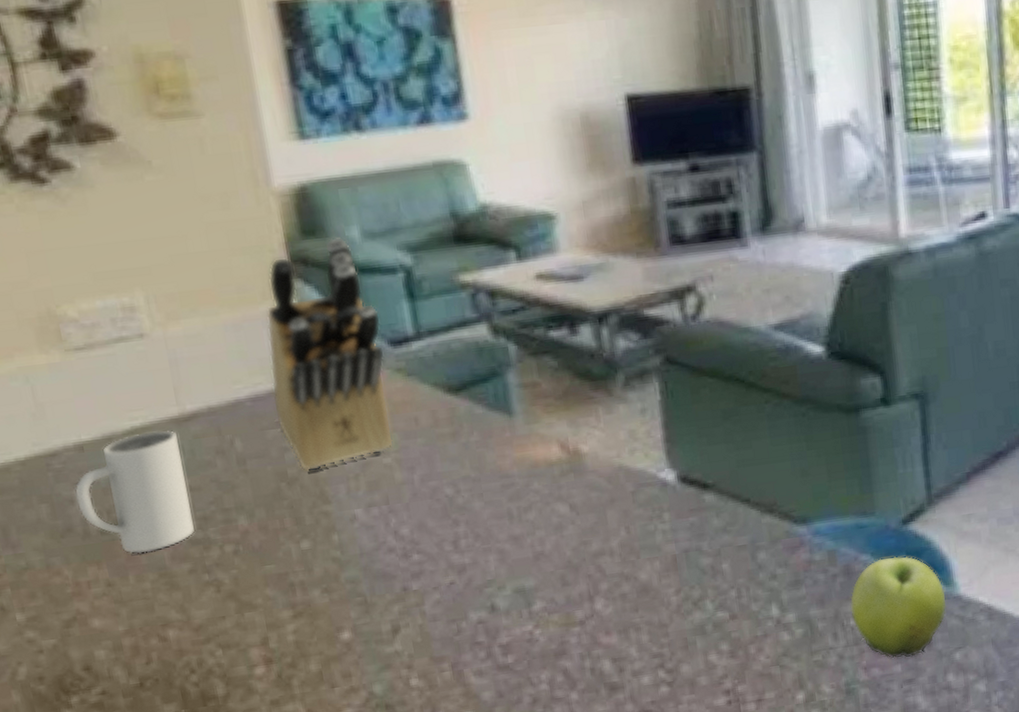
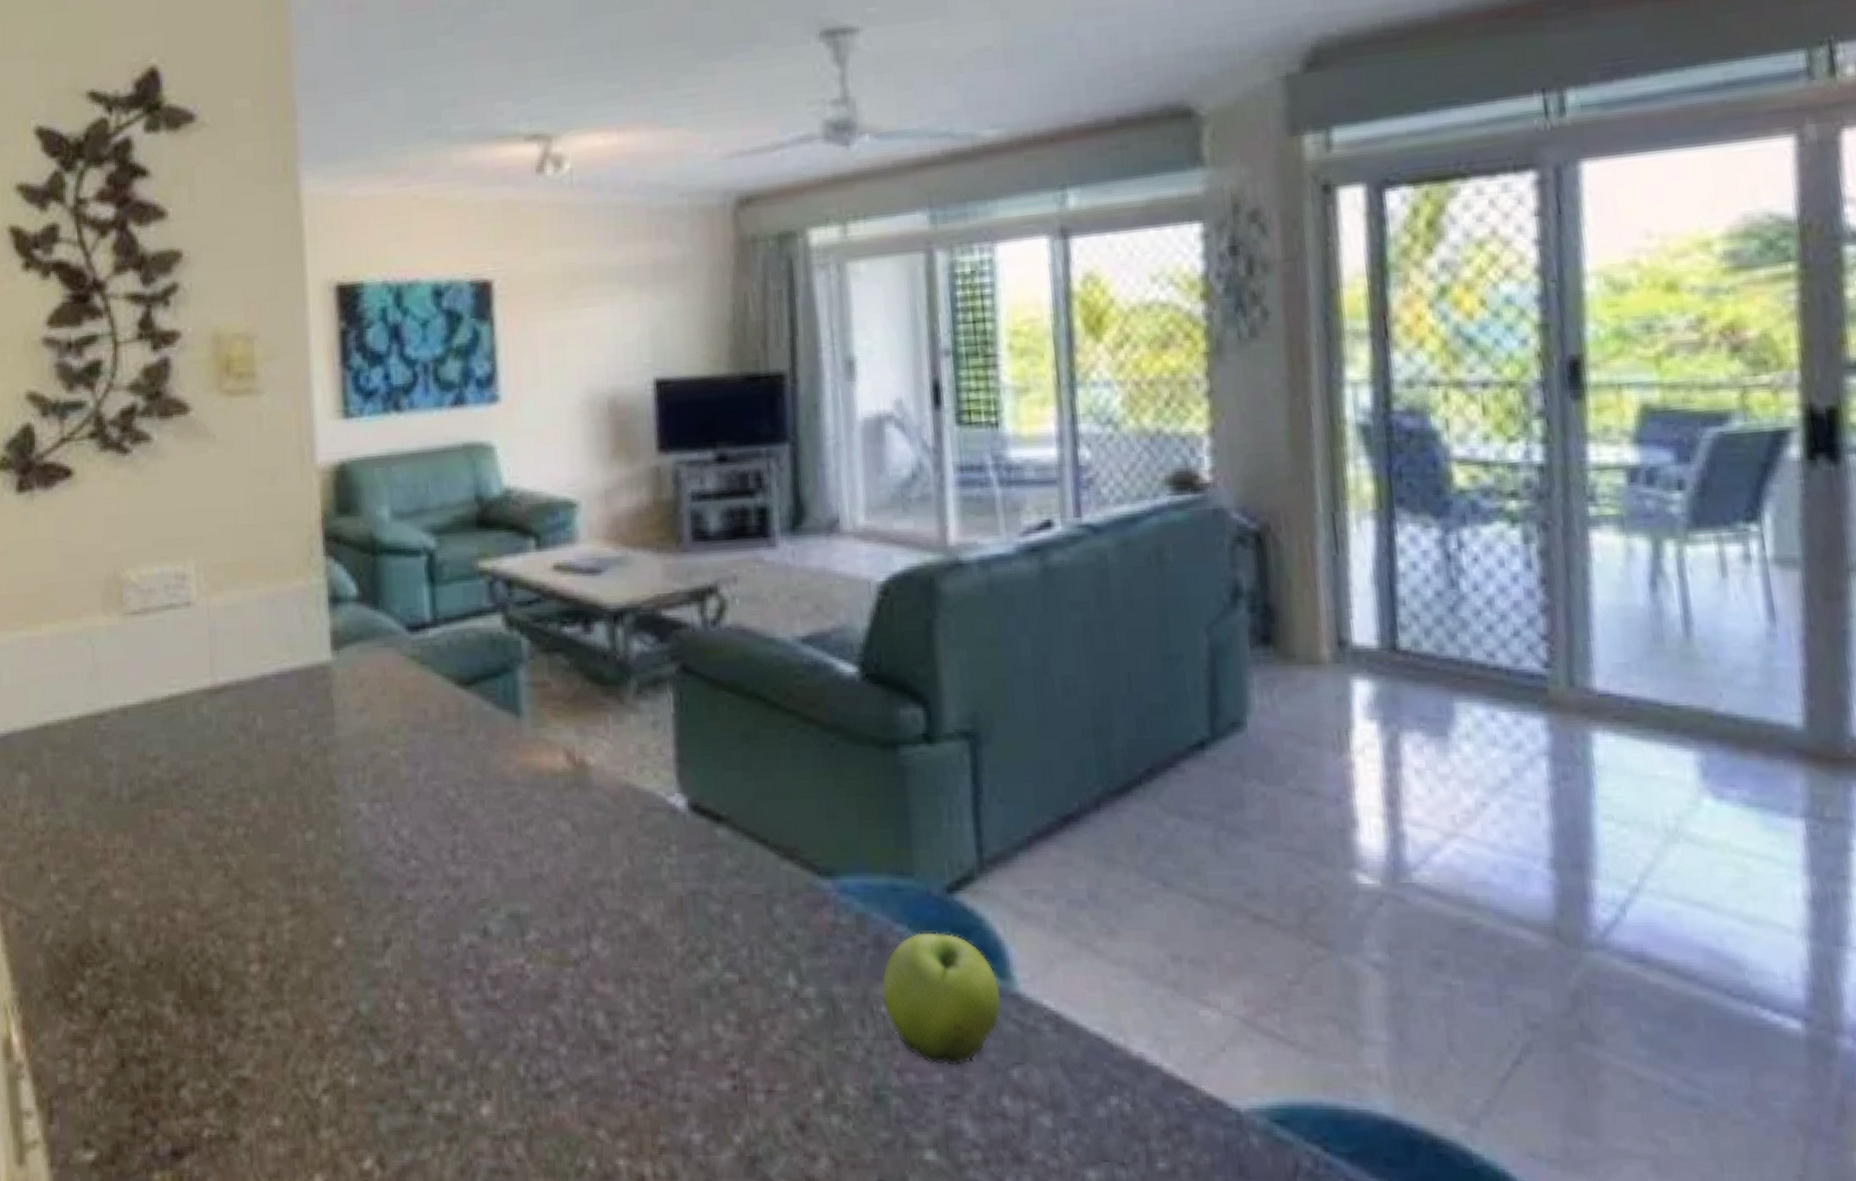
mug: present [74,429,194,554] -> none [115,700,212,826]
knife block: present [266,236,394,471] -> none [295,515,403,757]

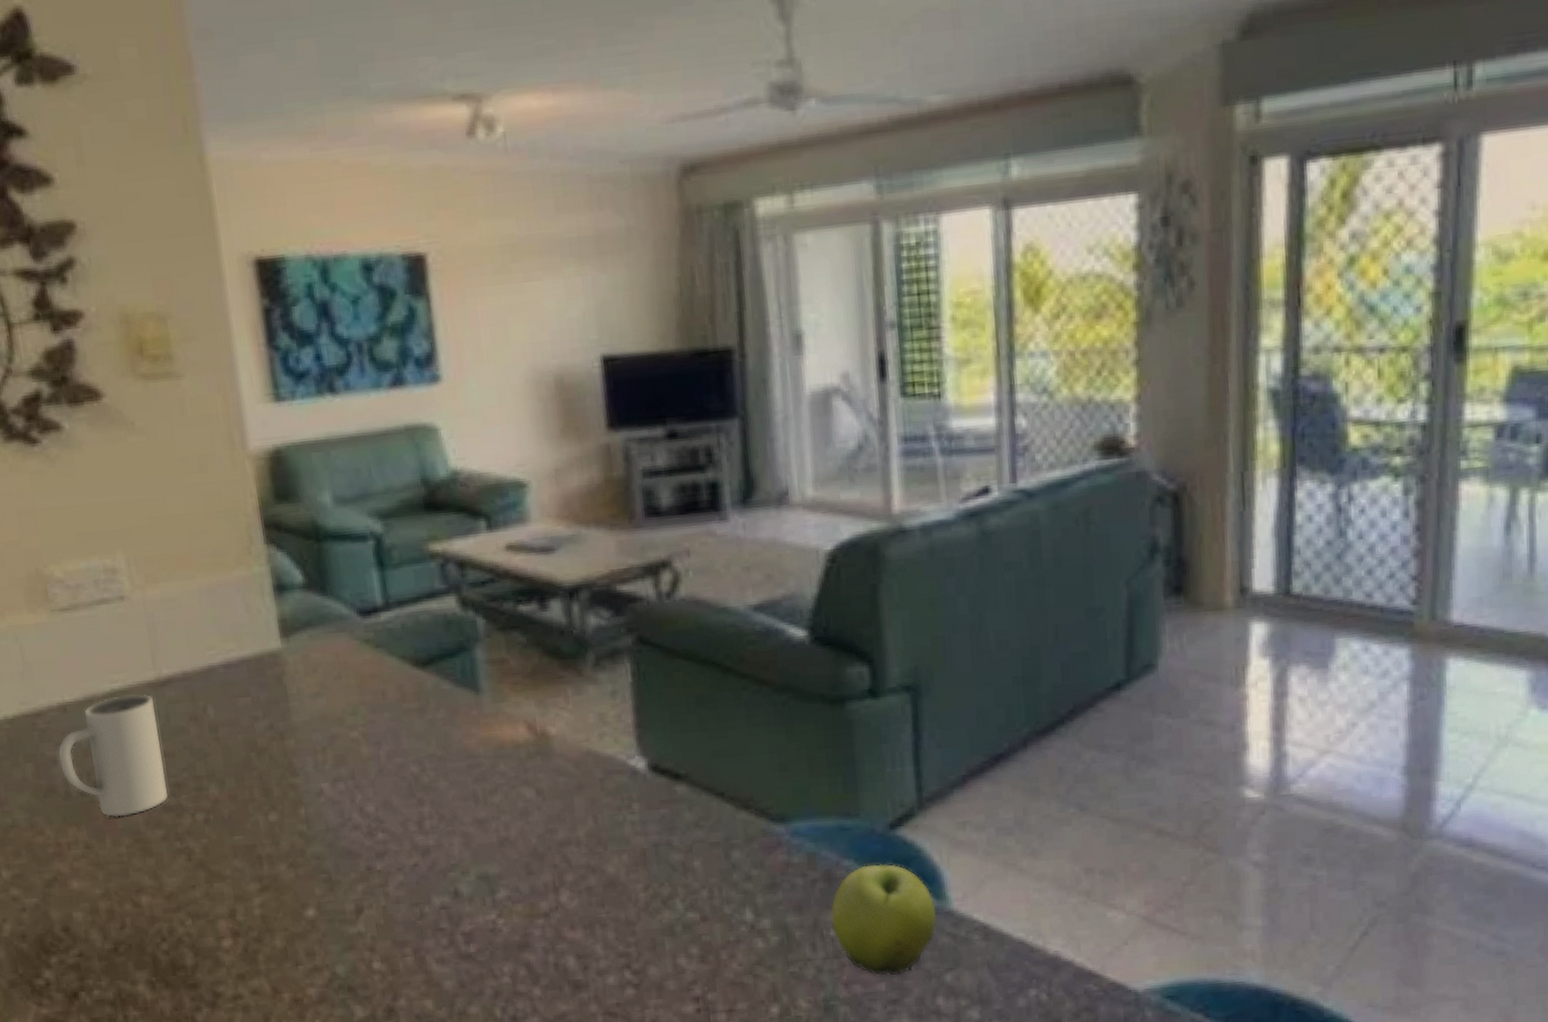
mug: none [115,700,212,826] -> present [57,694,168,818]

